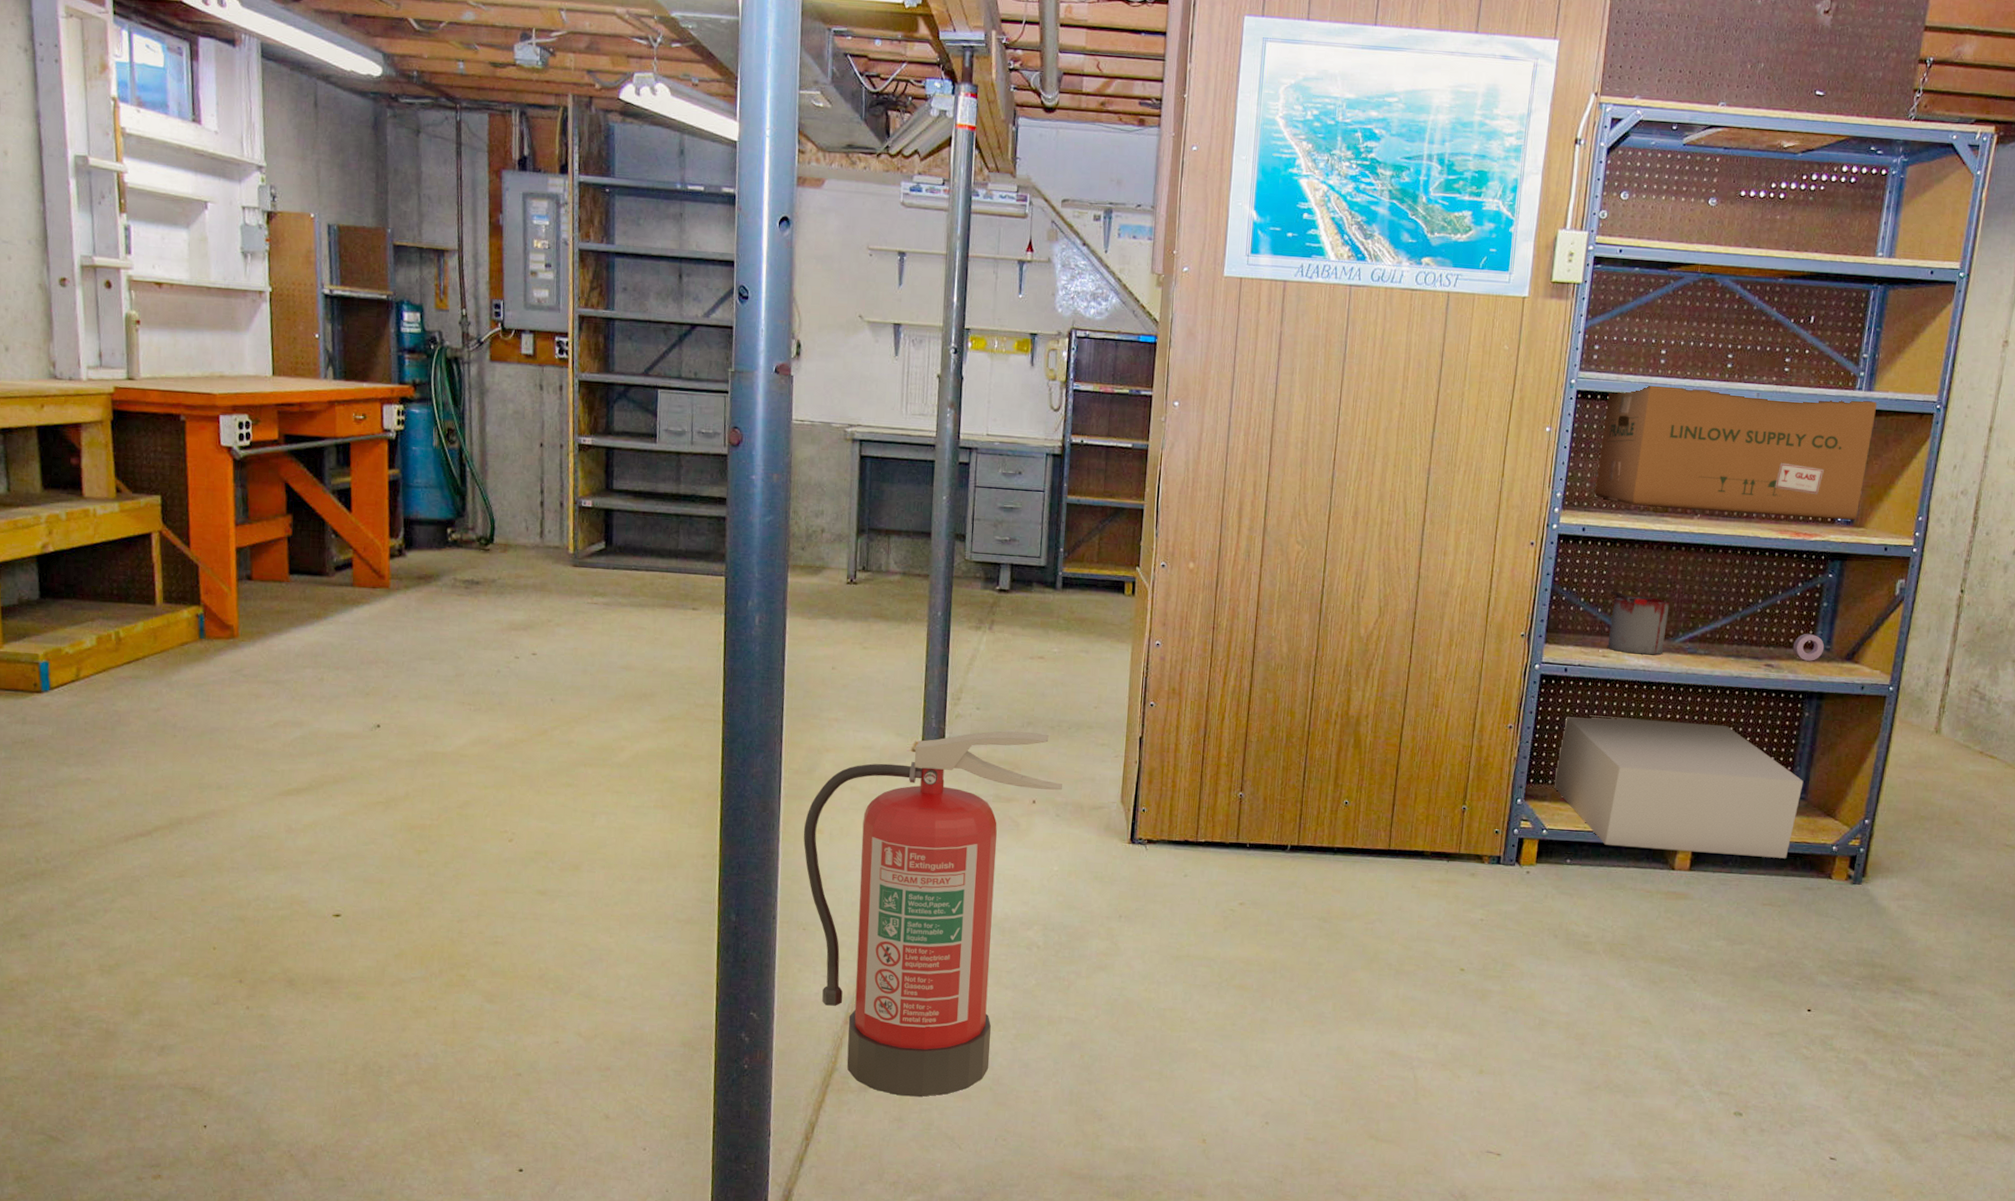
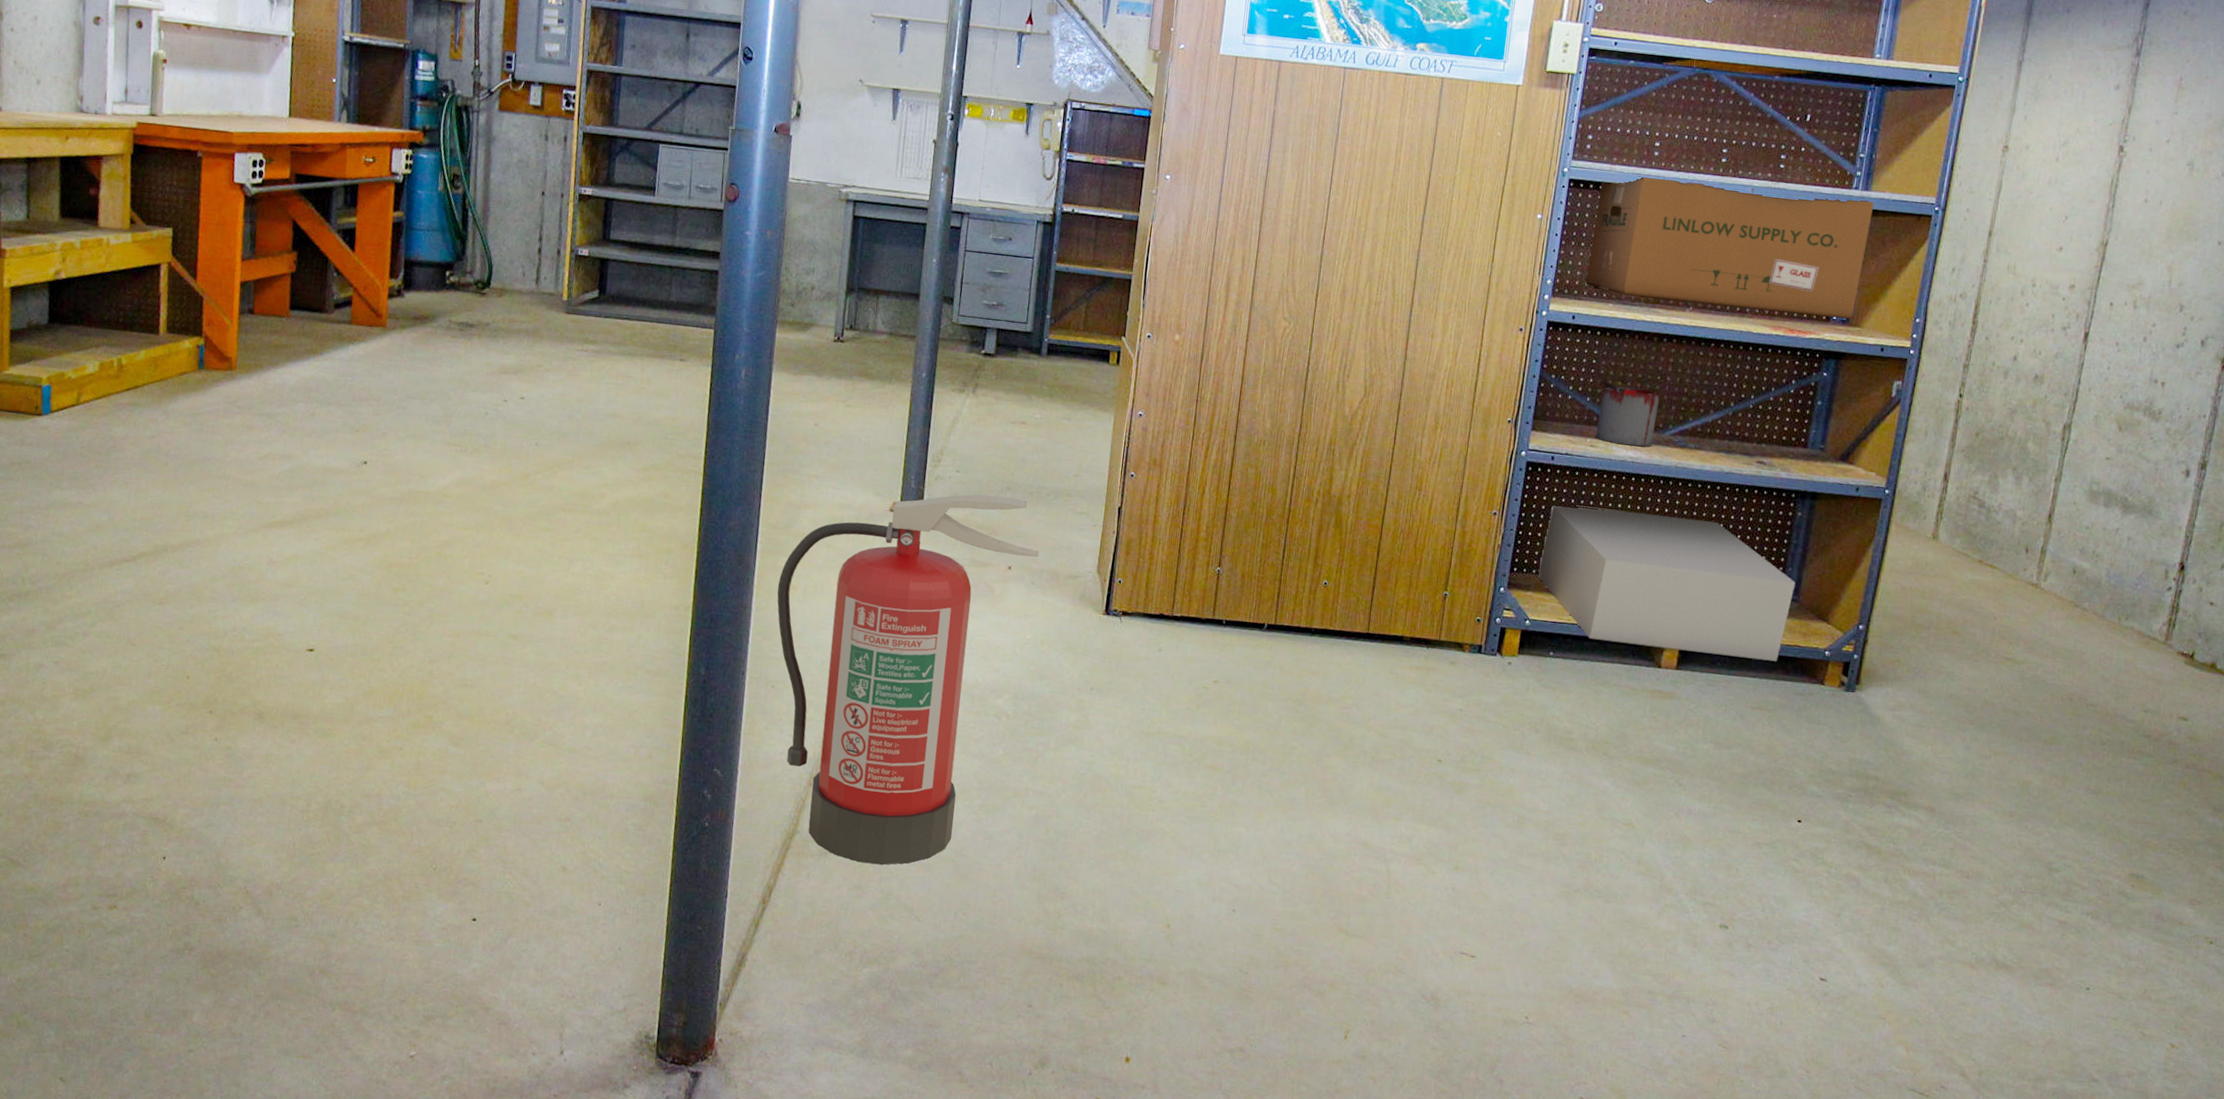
duct tape: present [1792,633,1825,661] -> none [1785,431,1819,460]

